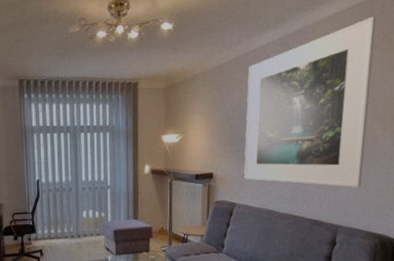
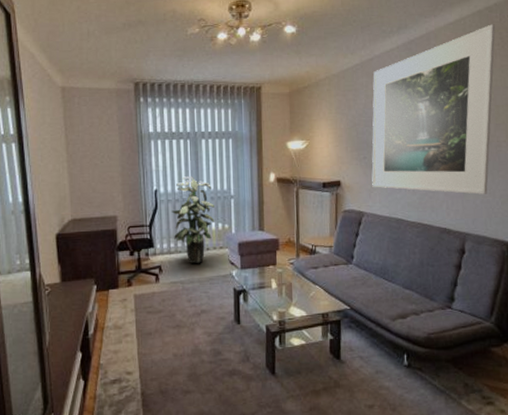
indoor plant: none [52,167,92,248] -> present [171,176,215,263]

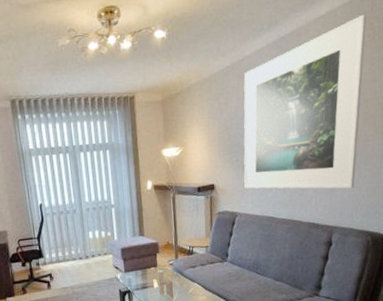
indoor plant: present [171,176,215,263] -> none [56,189,98,270]

